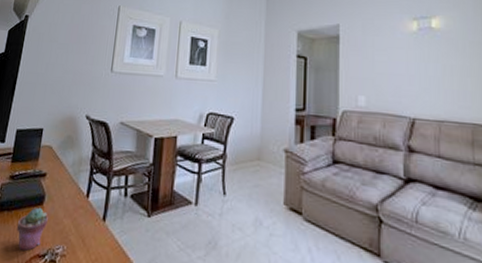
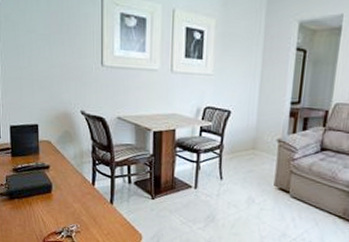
potted succulent: present [16,207,48,252] -> none [29,194,58,230]

